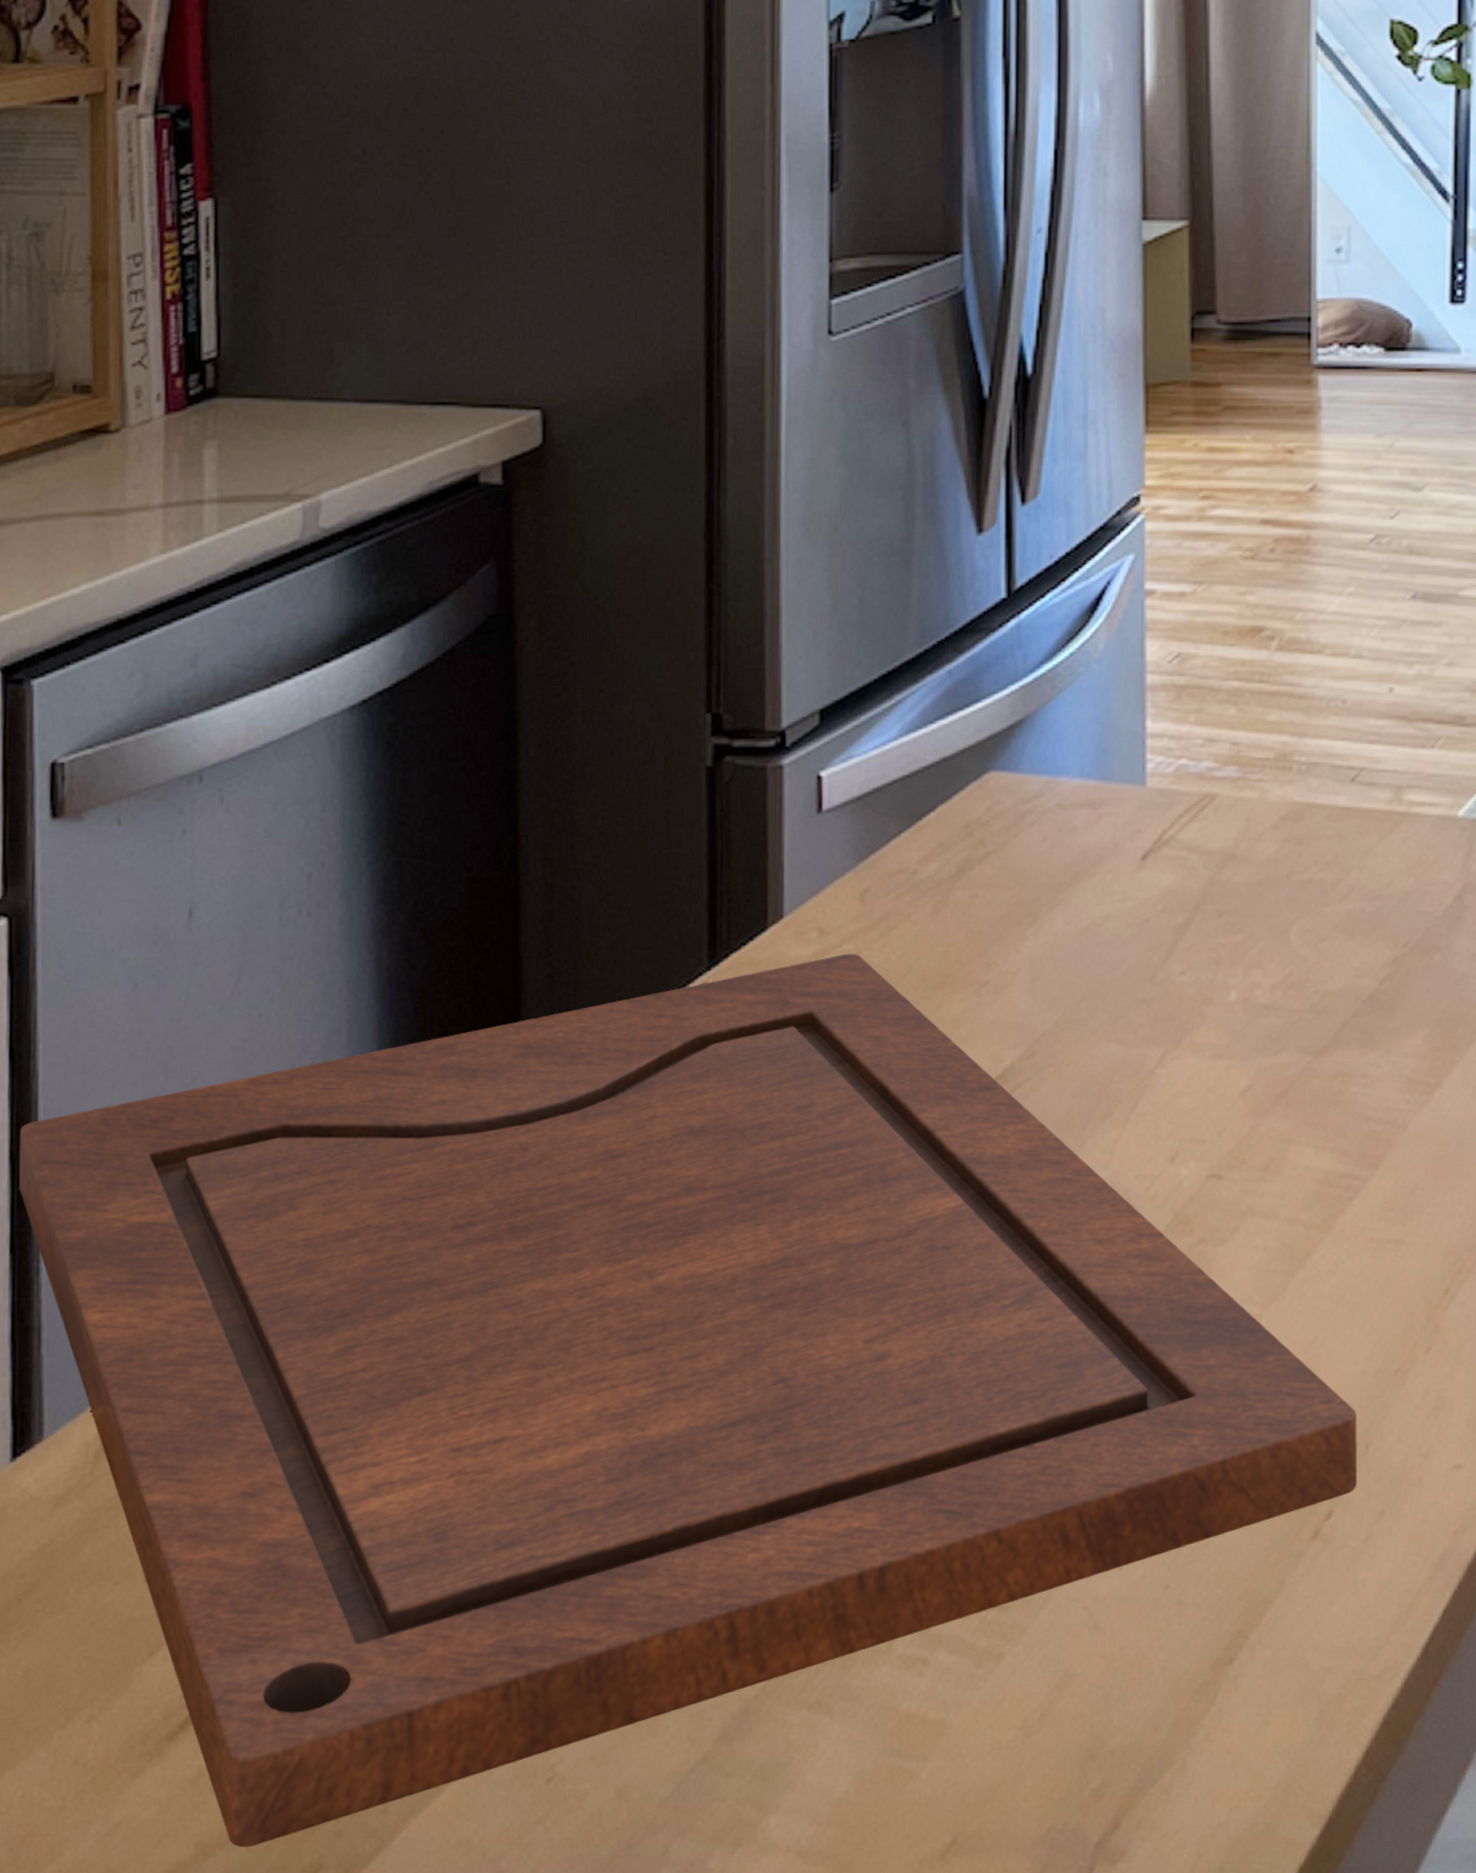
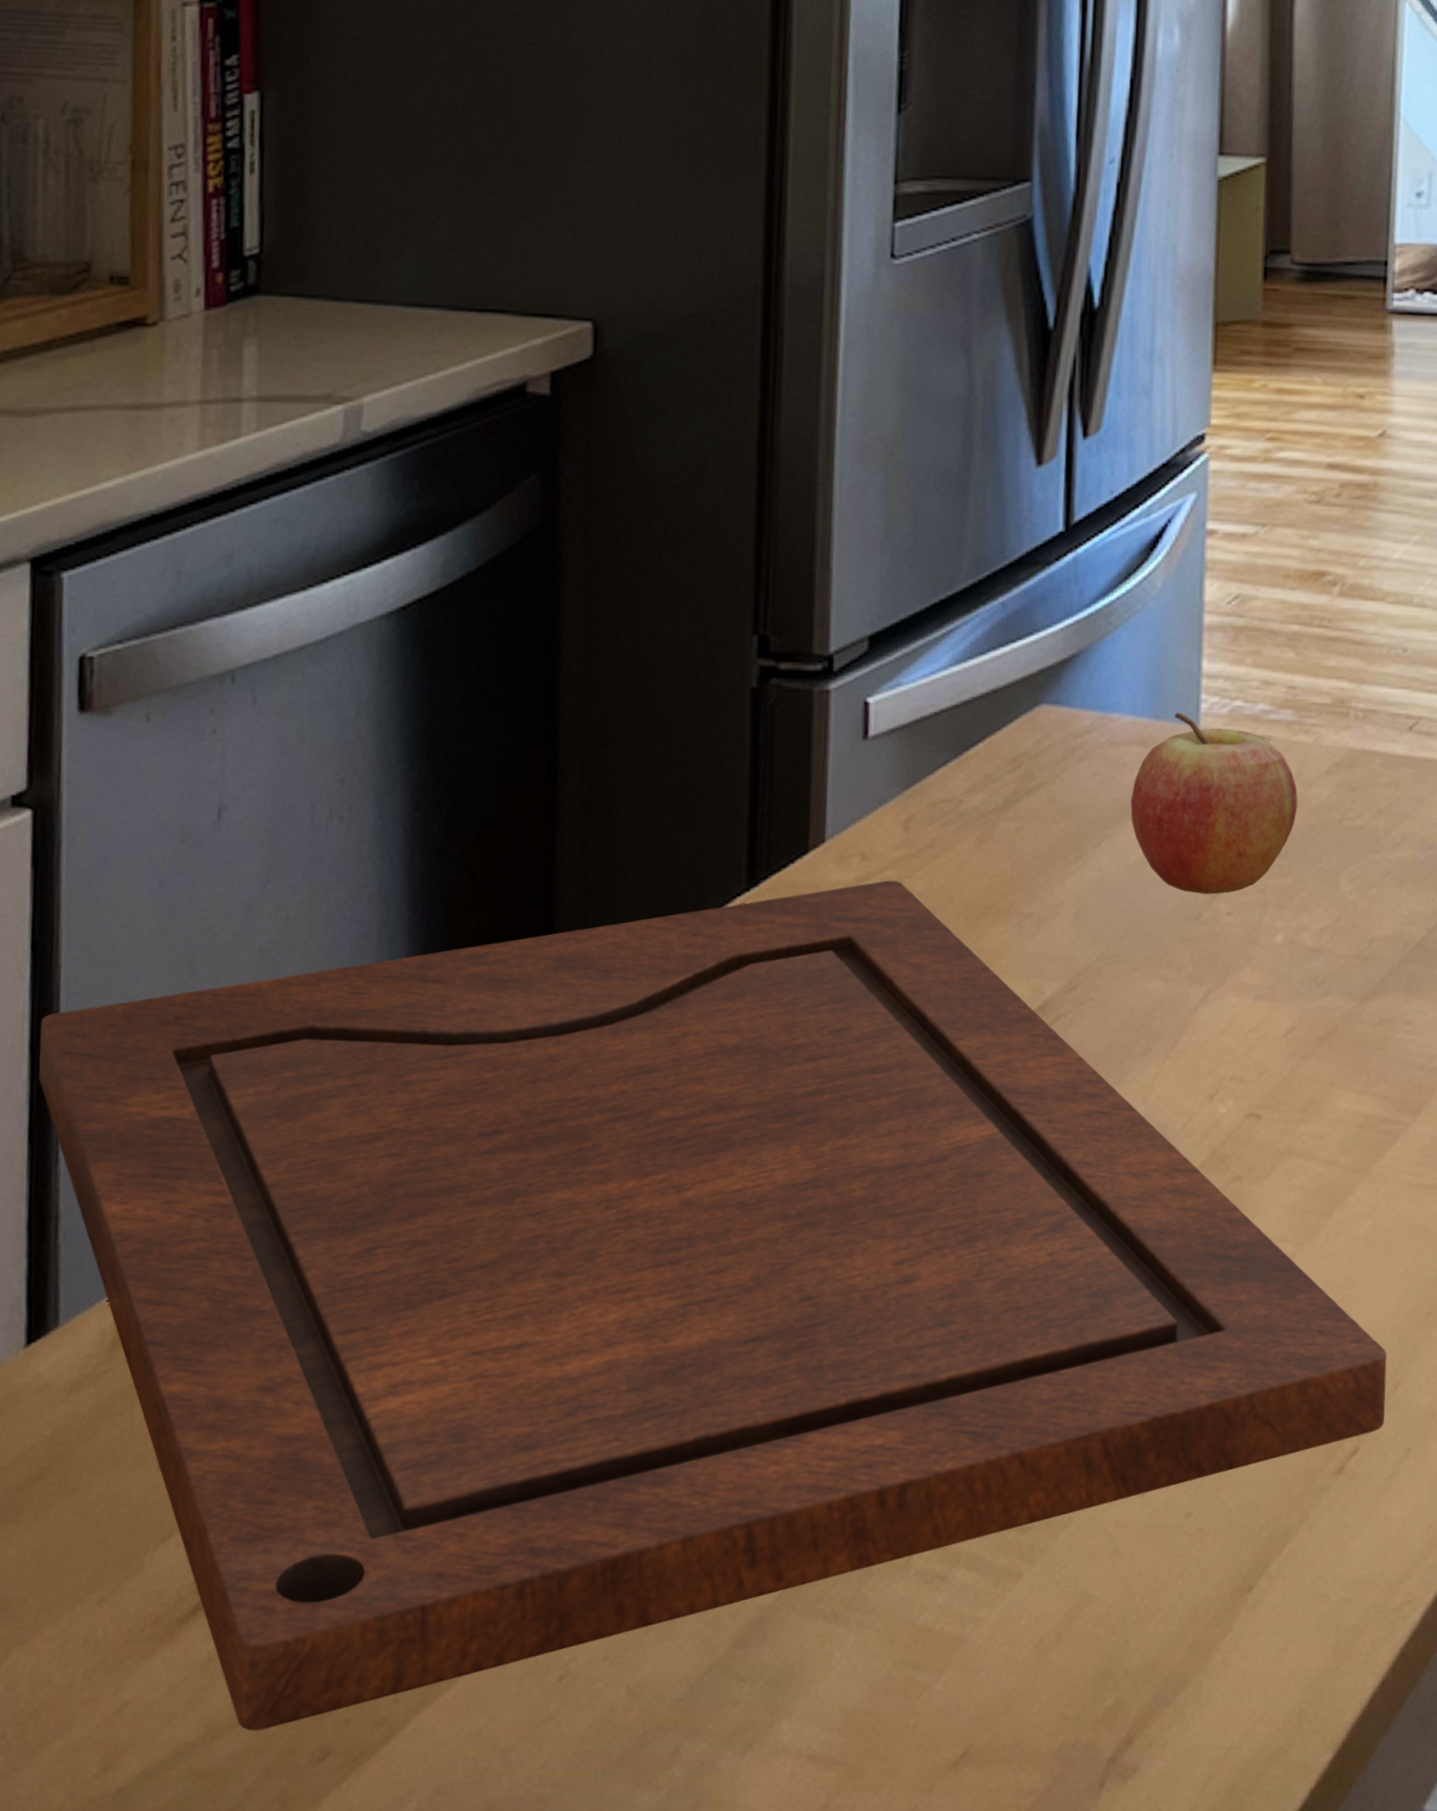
fruit: none [1081,773,1246,955] -> present [1130,712,1298,894]

